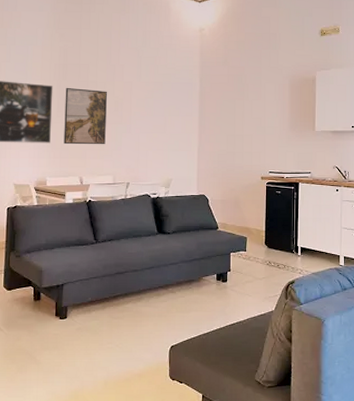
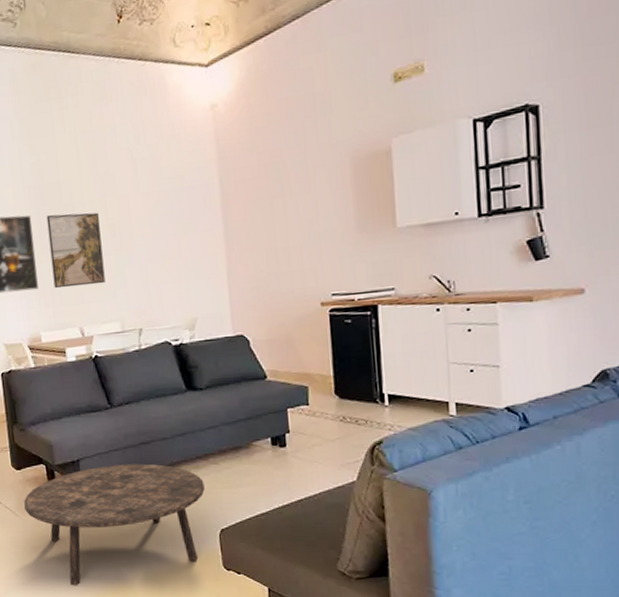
coffee table: none [9,290,162,394] -> present [24,463,205,586]

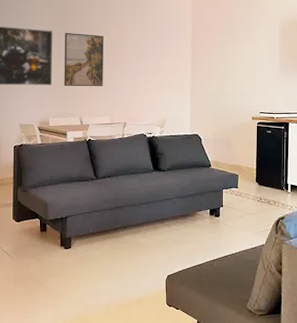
coffee table: present [24,463,205,586] -> none [19,222,159,316]

